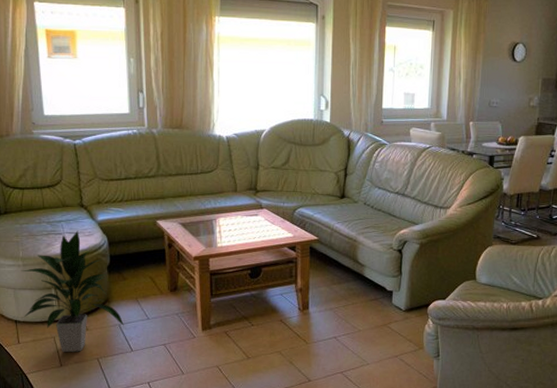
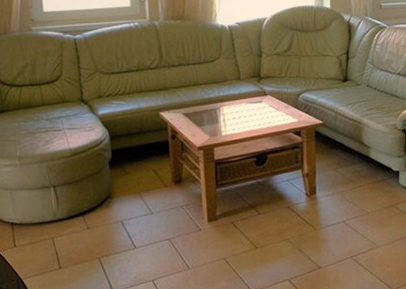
indoor plant: present [21,230,125,353] -> none [18,126,128,254]

